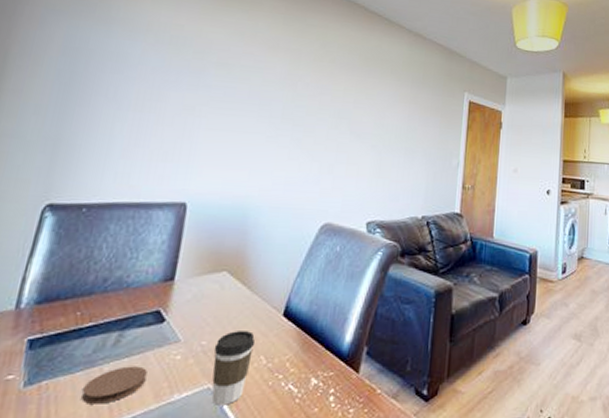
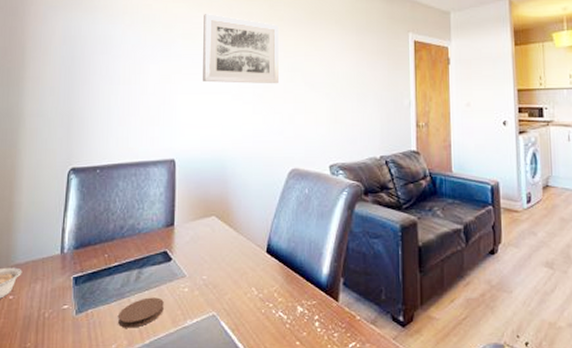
coffee cup: present [211,331,256,405] -> none [213,267,246,330]
wall art: none [233,44,329,130] -> present [203,14,279,84]

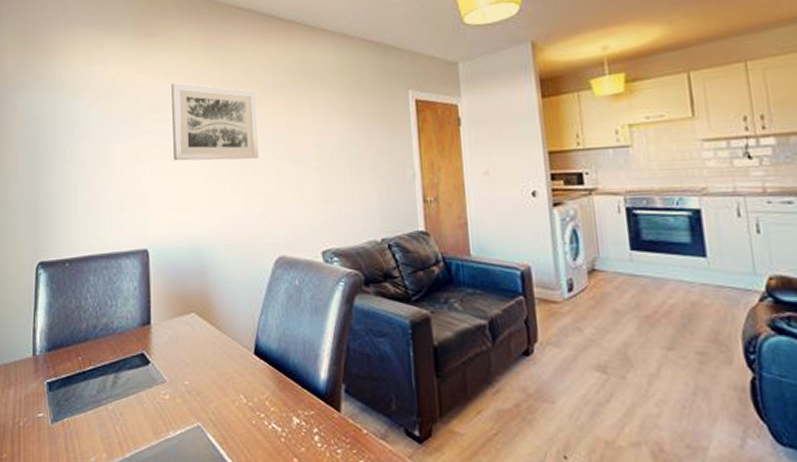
coaster: present [118,297,164,328] -> none [96,405,144,439]

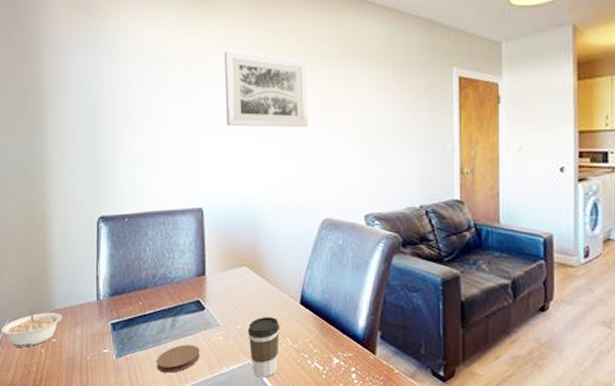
coaster: none [96,405,144,439] -> present [157,344,200,373]
coffee cup: none [196,371,233,443] -> present [247,317,281,378]

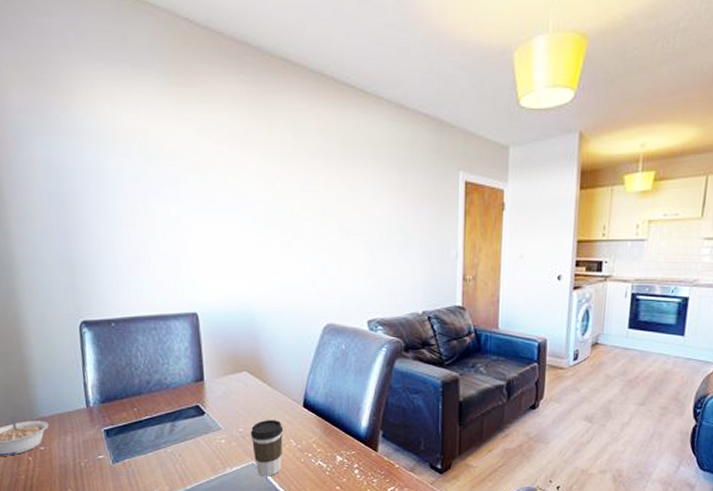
coaster: present [157,344,200,373] -> none [156,448,202,475]
wall art: present [224,51,308,128] -> none [214,142,308,230]

